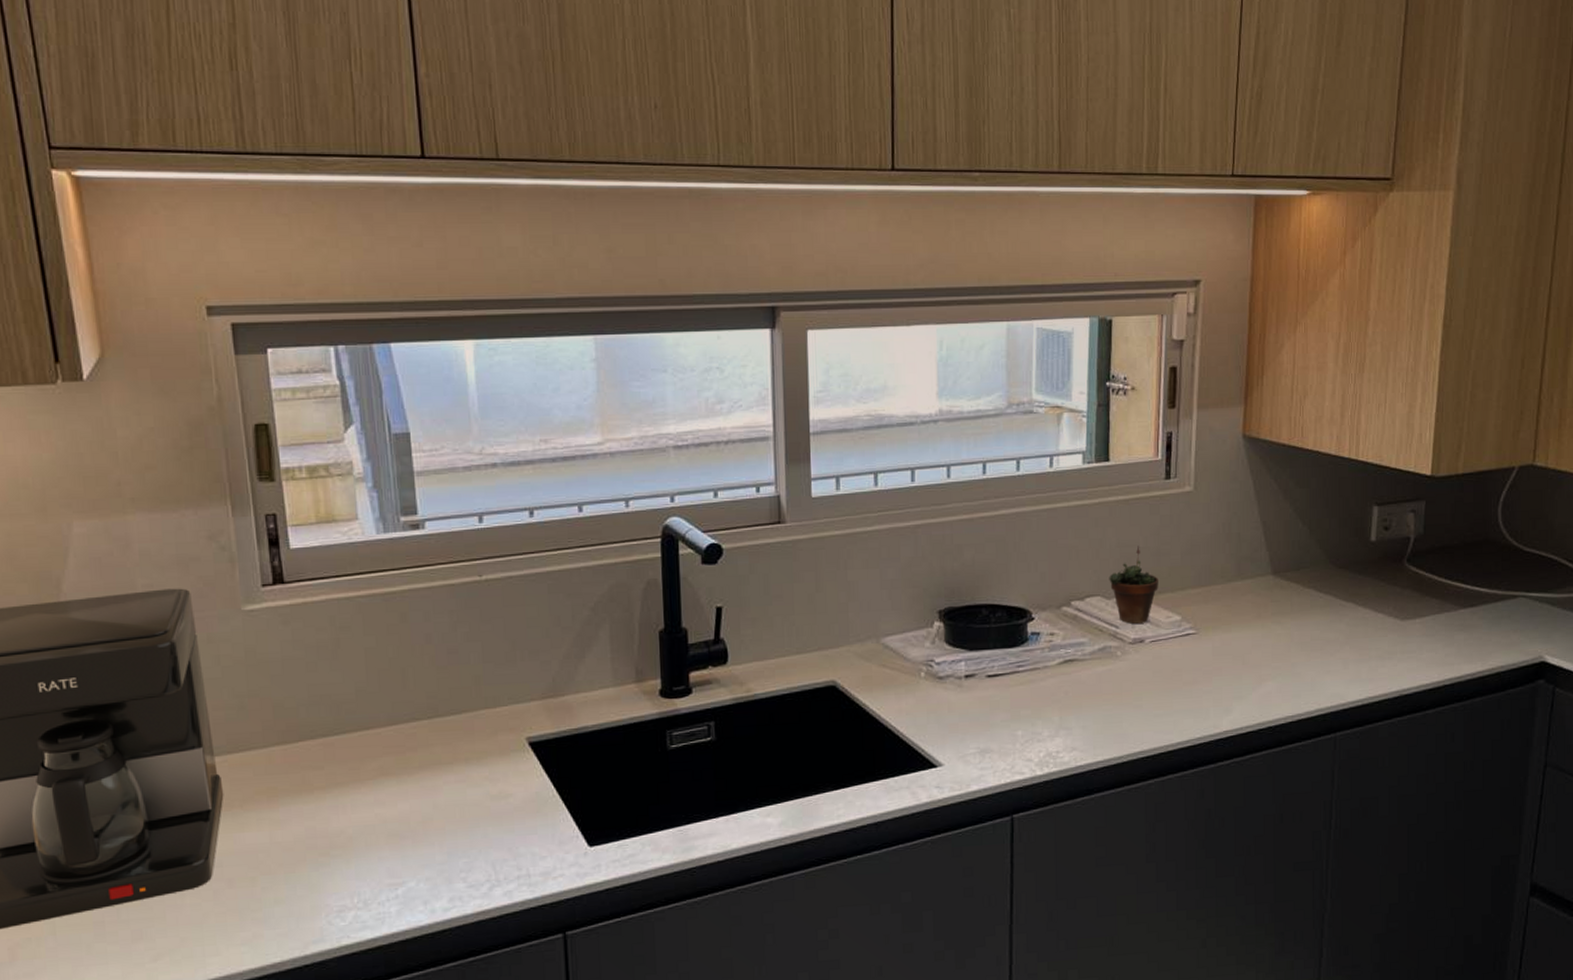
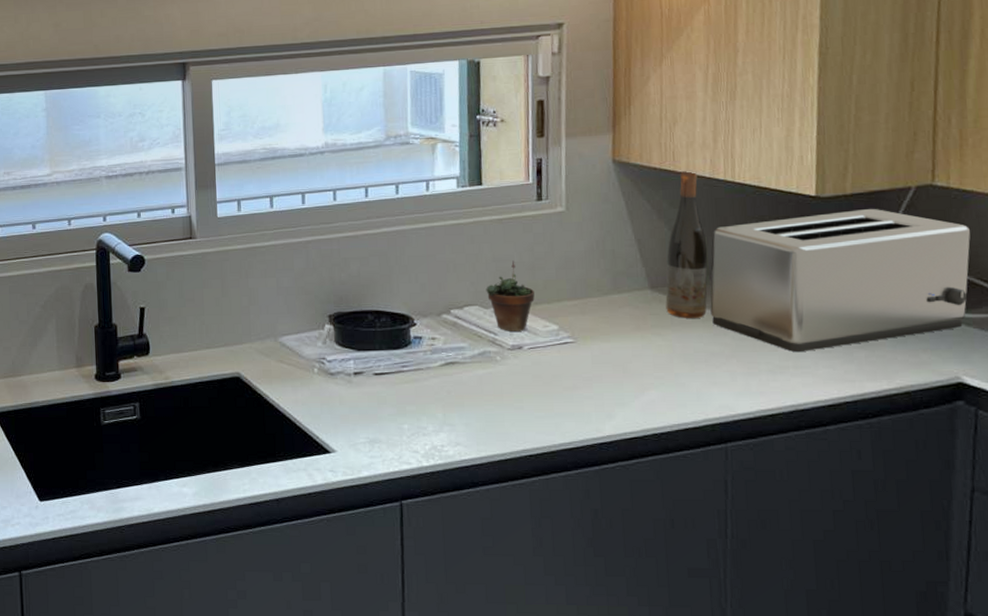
wine bottle: none [1287,447,1329,605] -> present [665,170,708,318]
toaster: none [1328,488,1561,637] -> present [710,208,970,353]

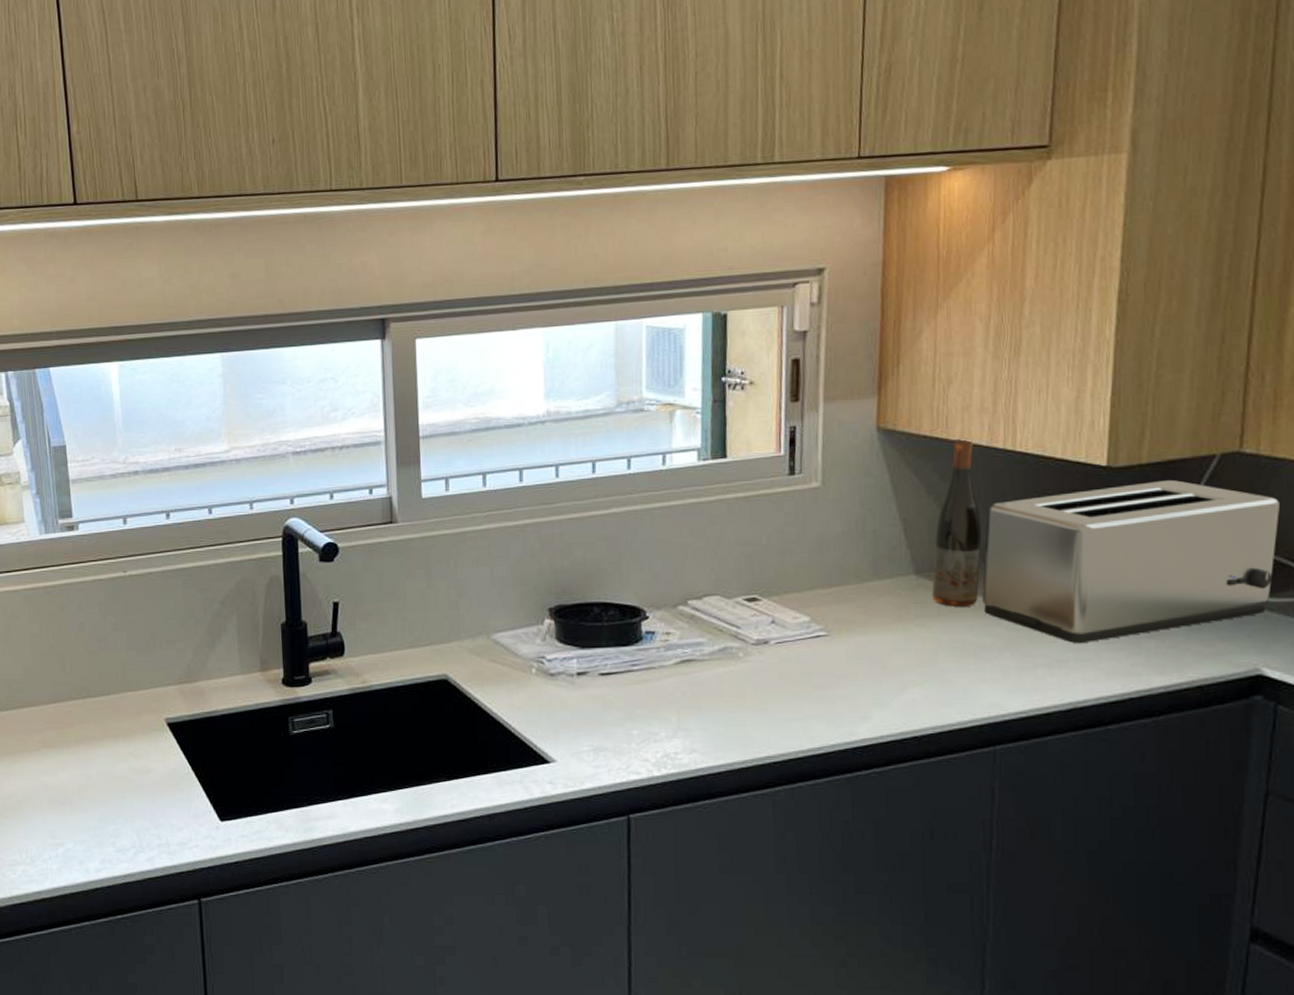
succulent plant: present [486,260,535,331] -> none [728,544,784,624]

